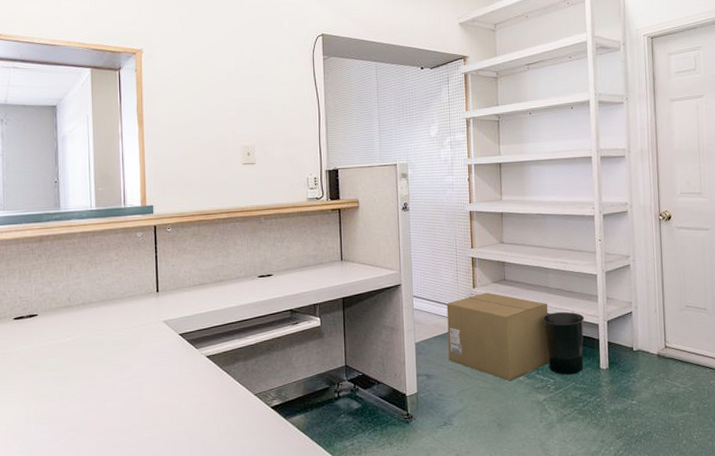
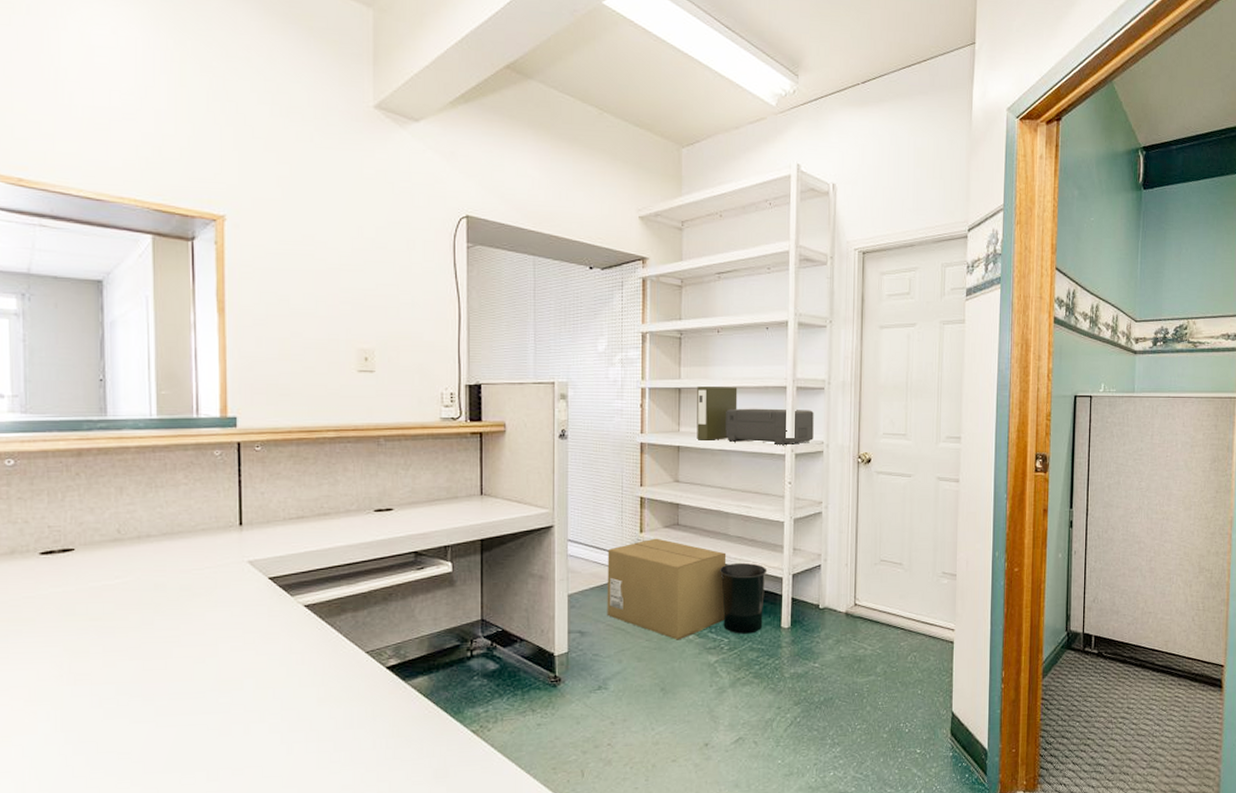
binder: none [515,159,550,207] -> present [697,386,738,440]
storage case: none [540,176,618,207] -> present [725,408,814,445]

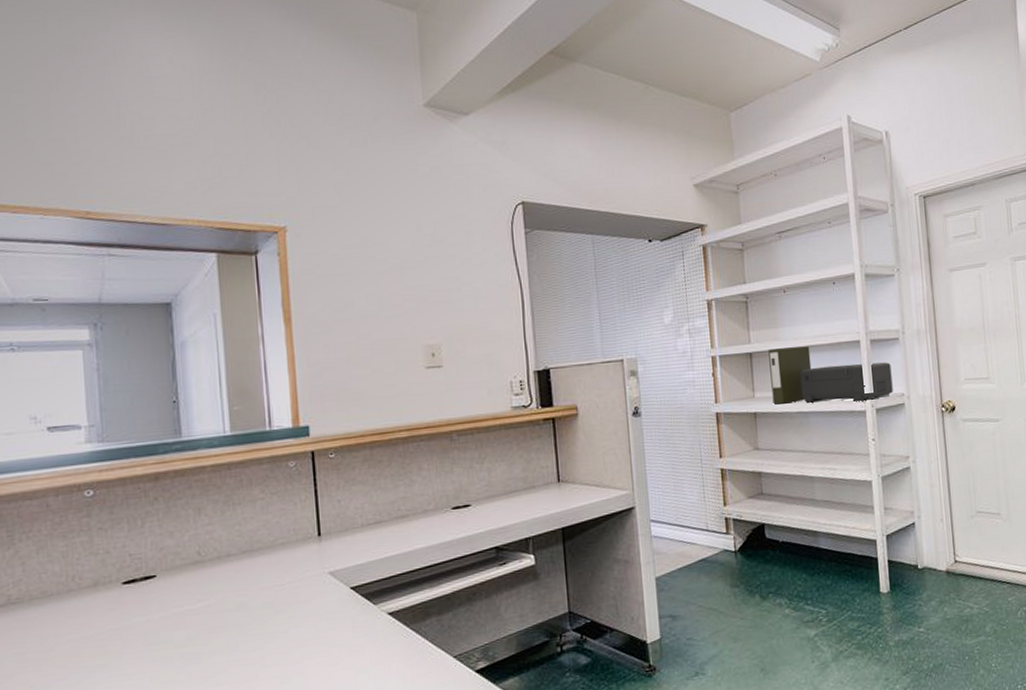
box: present [607,538,727,640] -> none [692,510,820,616]
waste bin: present [720,562,767,634] -> none [810,527,861,604]

